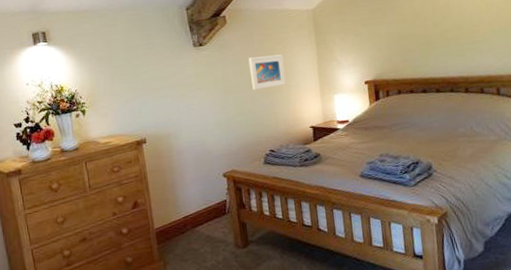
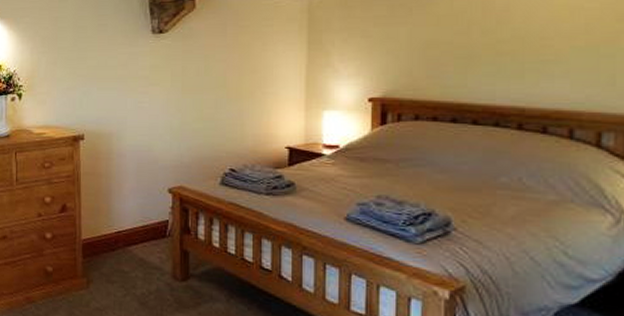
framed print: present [248,54,286,90] -> none [217,52,262,93]

